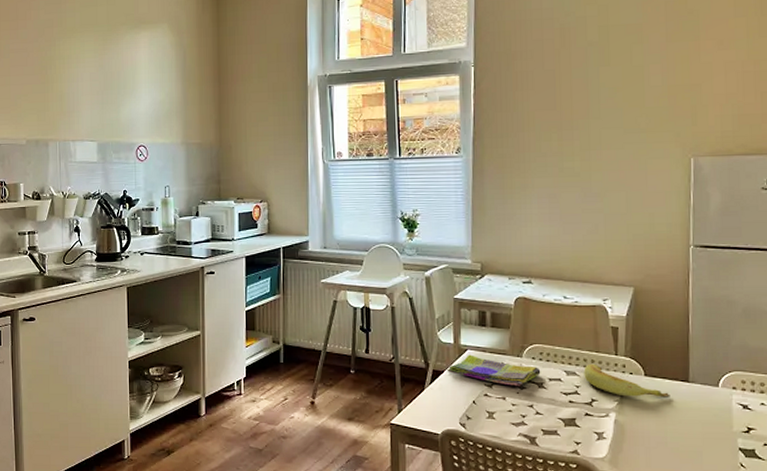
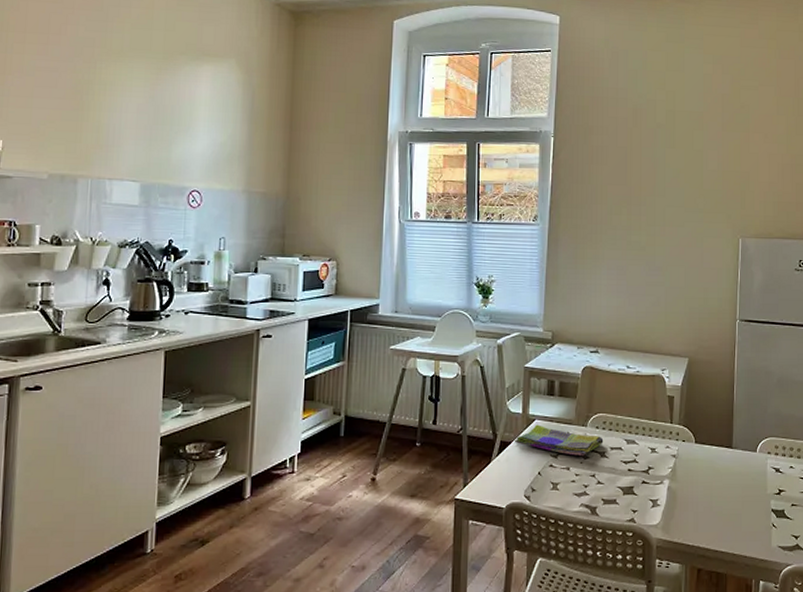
banana: present [583,363,670,398] -> none [642,432,716,464]

